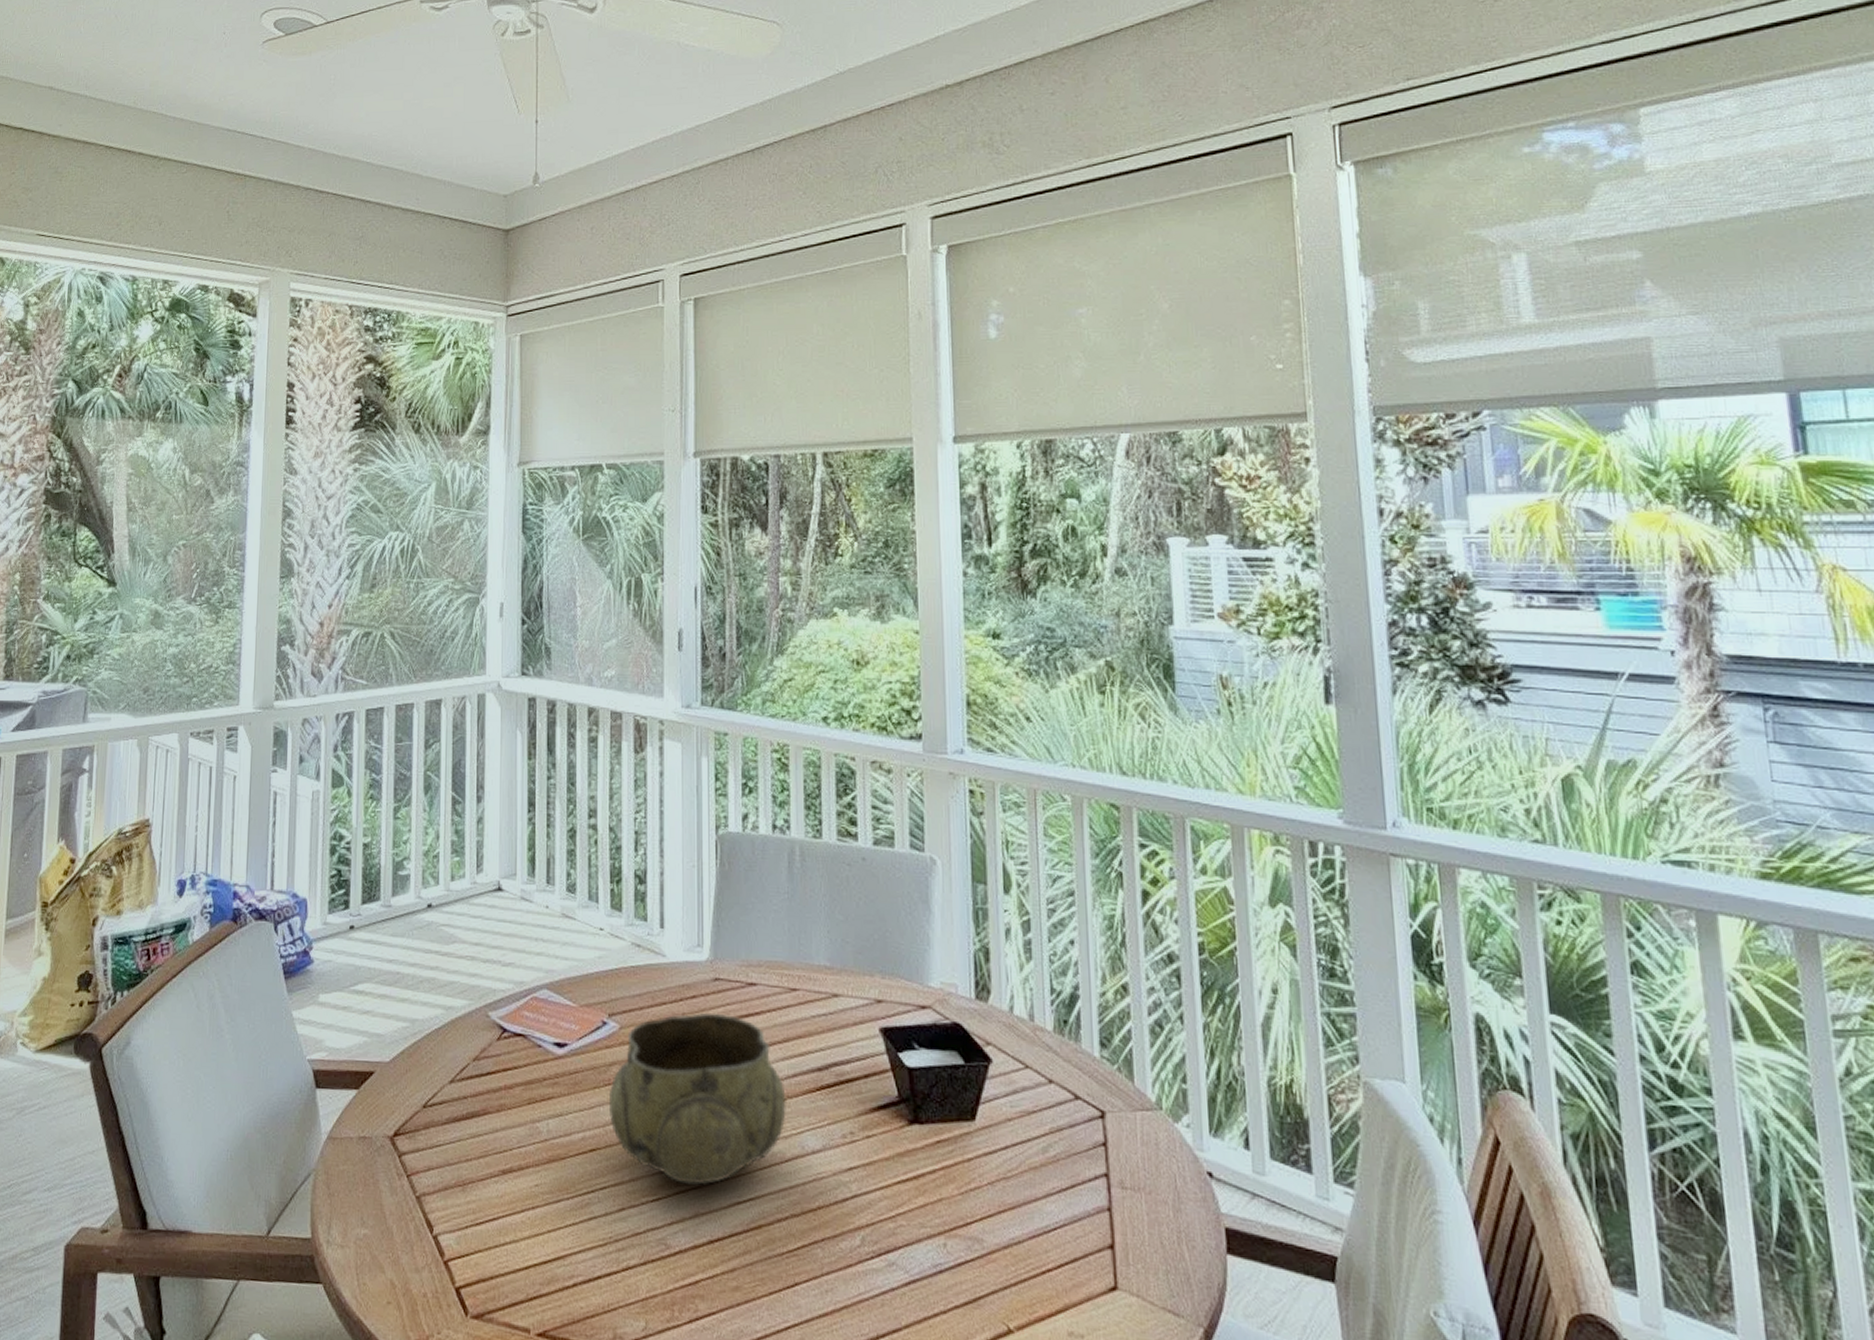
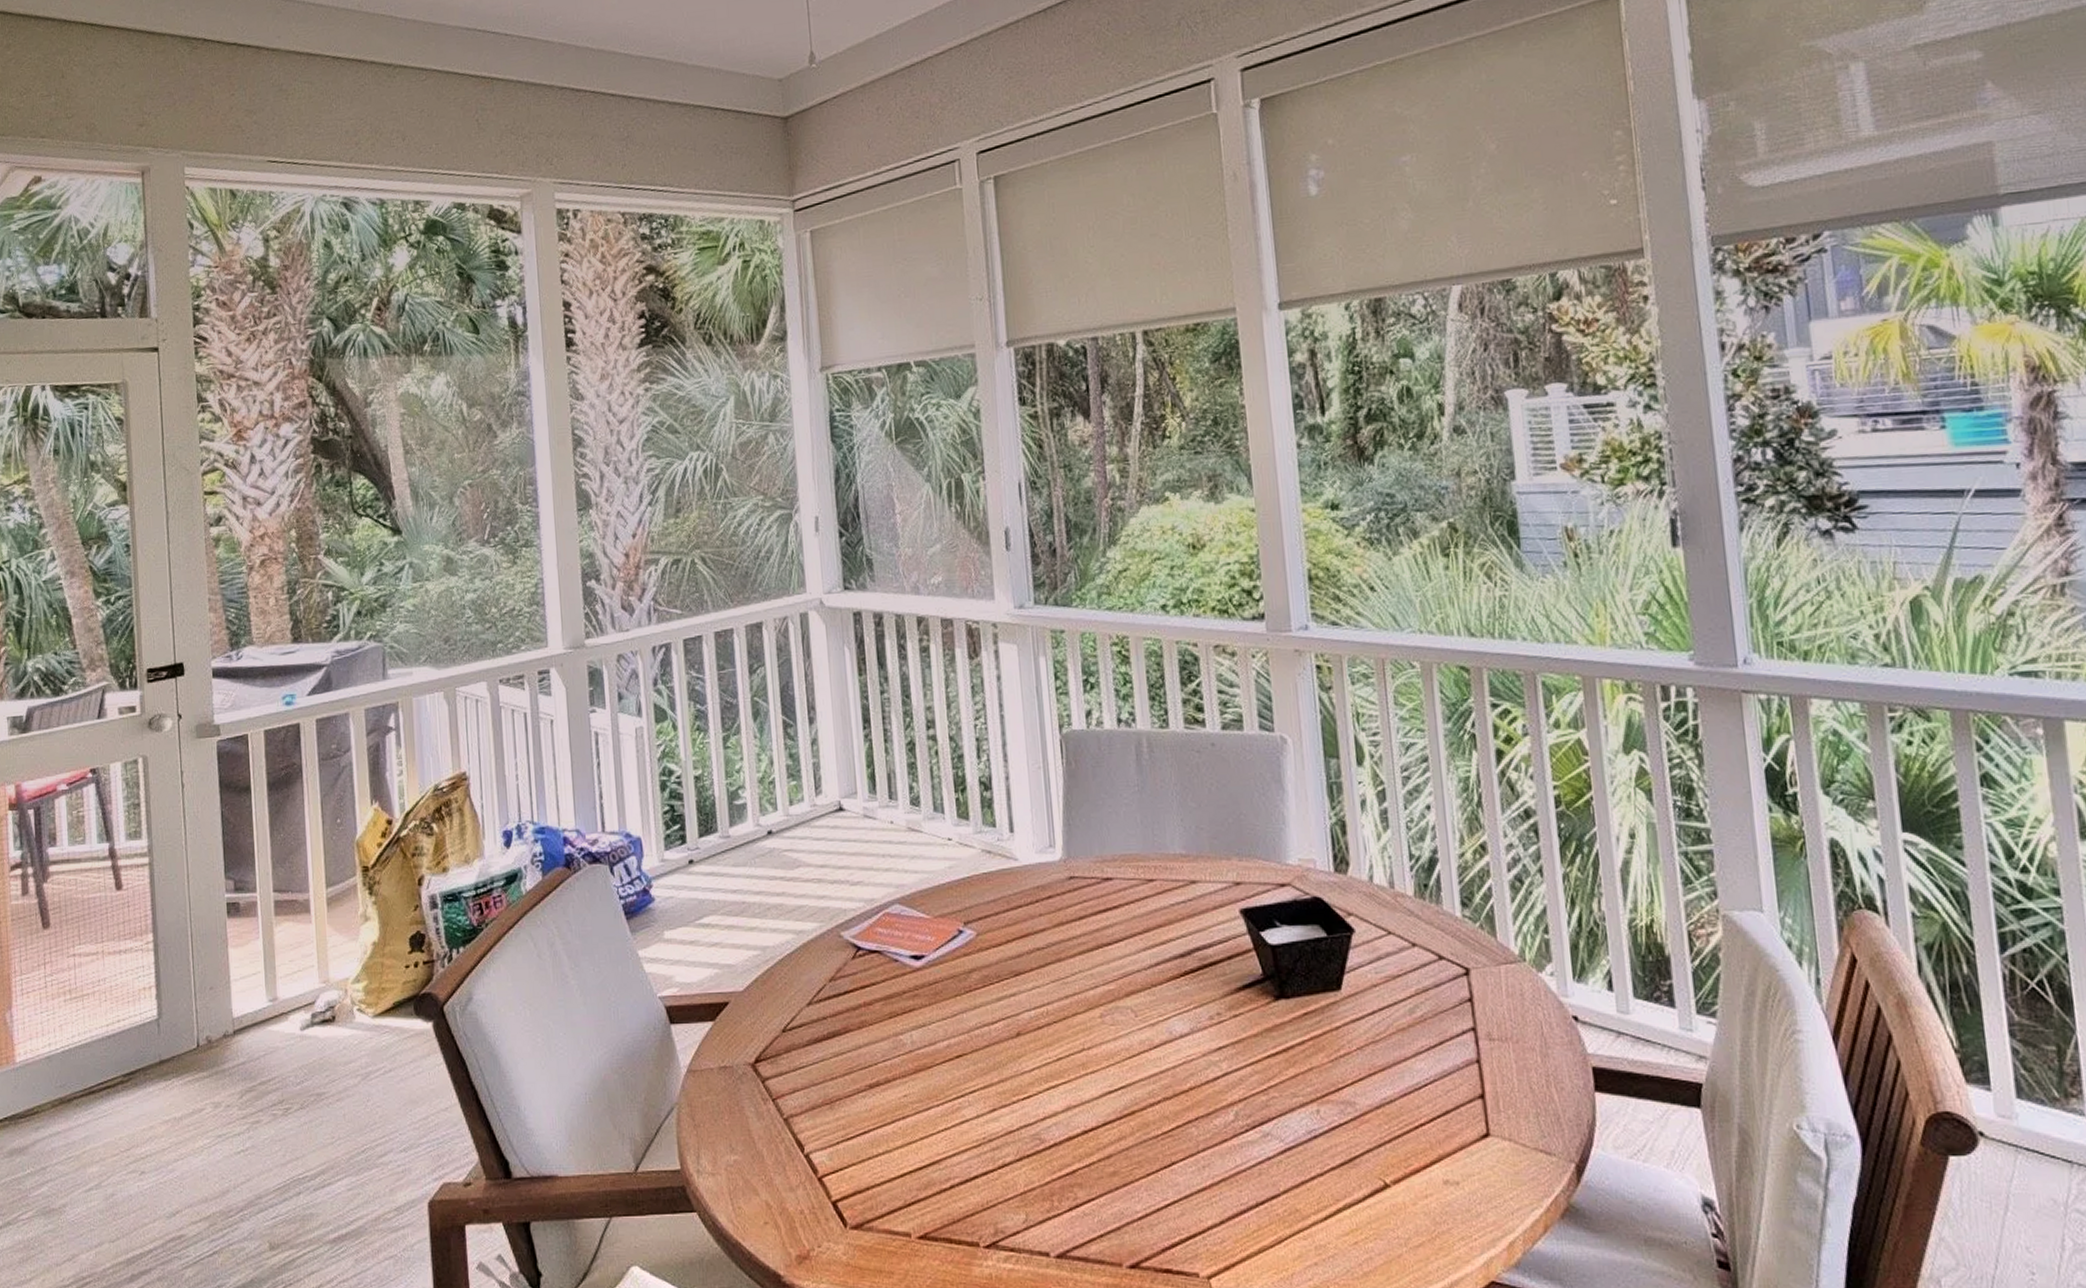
decorative bowl: present [608,1013,786,1185] -> none [971,910,1152,1079]

